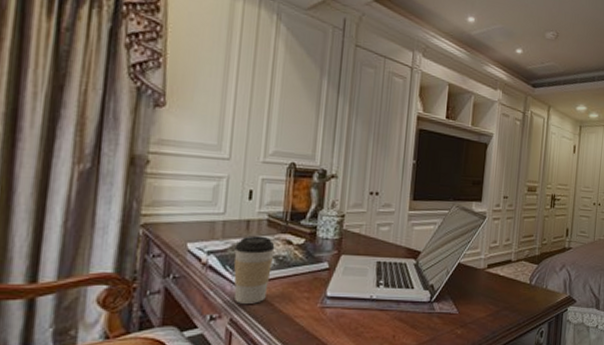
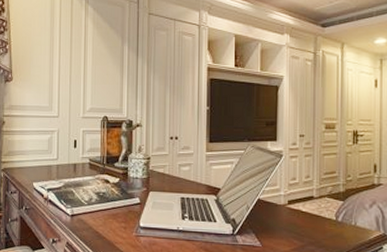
coffee cup: present [233,235,275,304] -> none [66,176,96,231]

